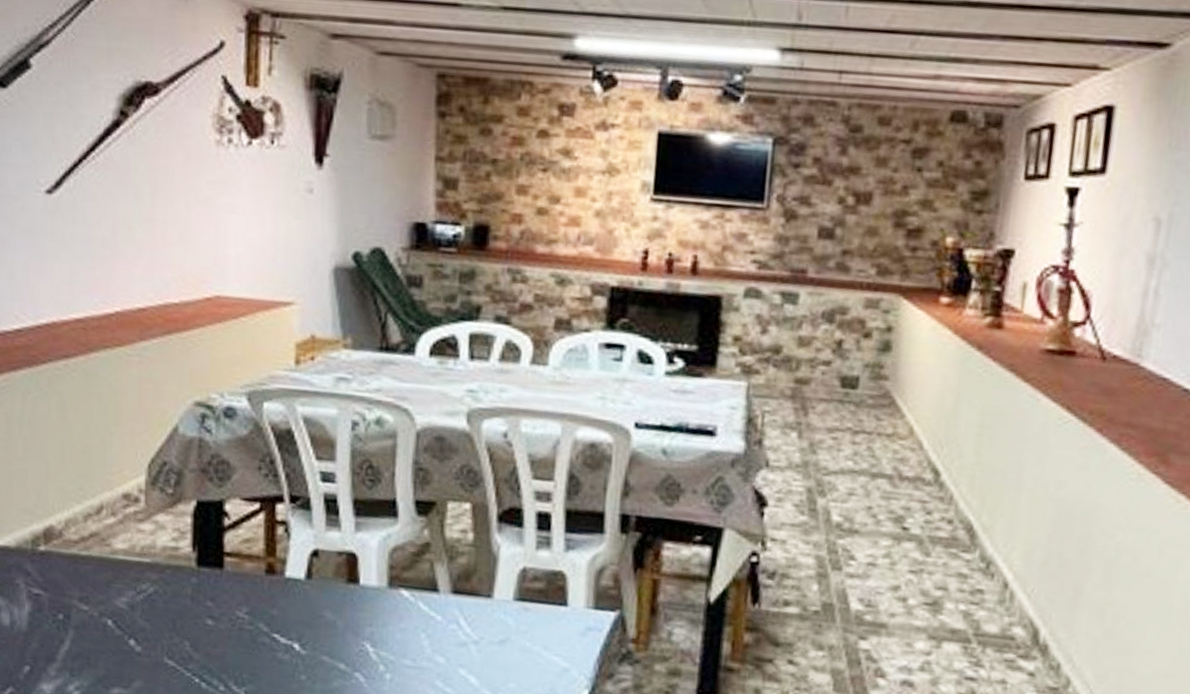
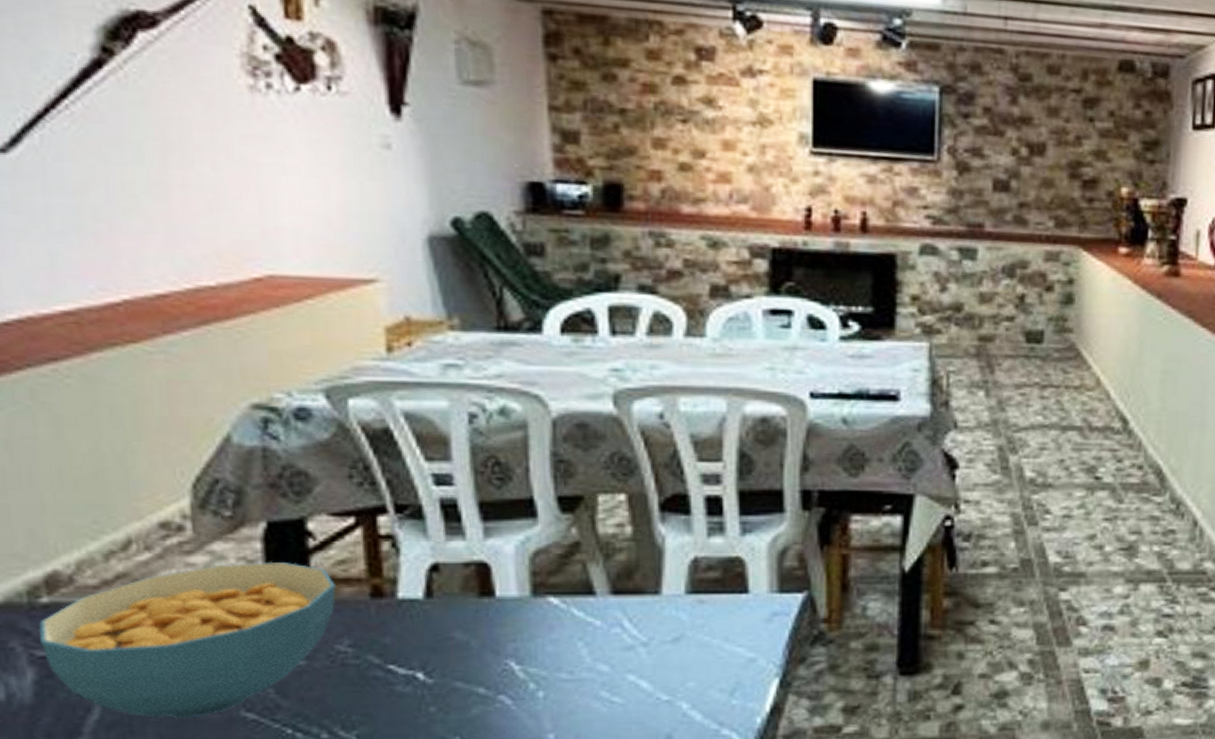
cereal bowl: none [36,532,241,659] -> present [38,561,336,719]

